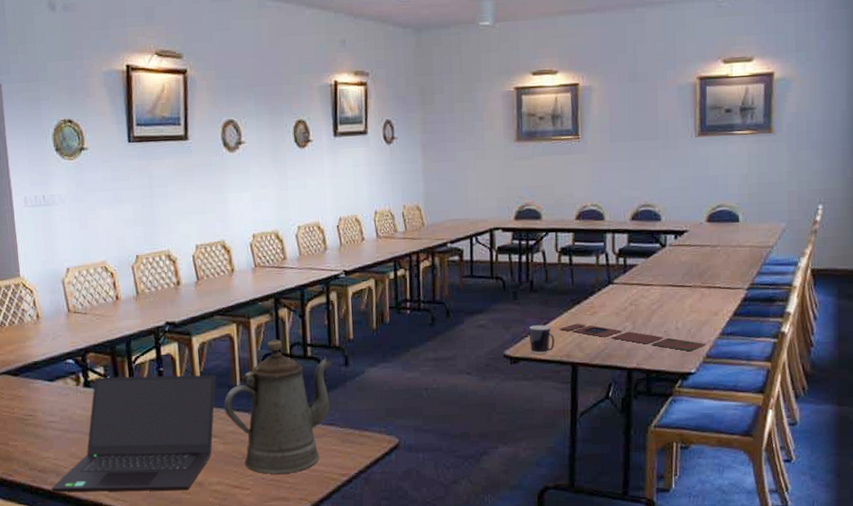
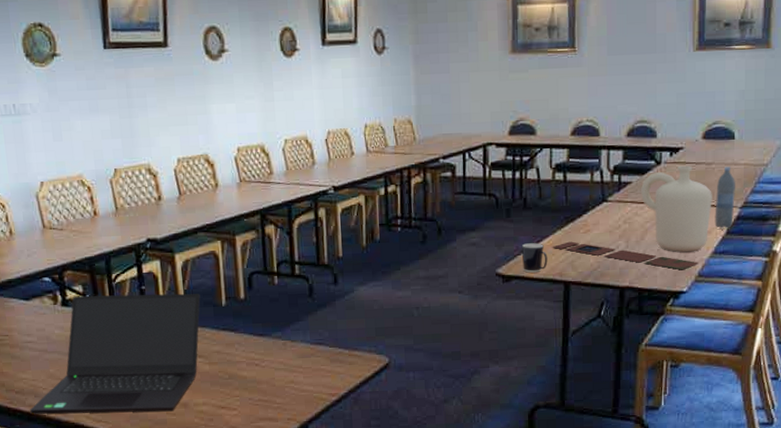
coffee pot: present [223,339,332,474] -> none [209,257,320,394]
water jug: none [646,248,718,334] -> present [640,165,712,253]
water bottle: none [721,249,741,311] -> present [714,167,735,229]

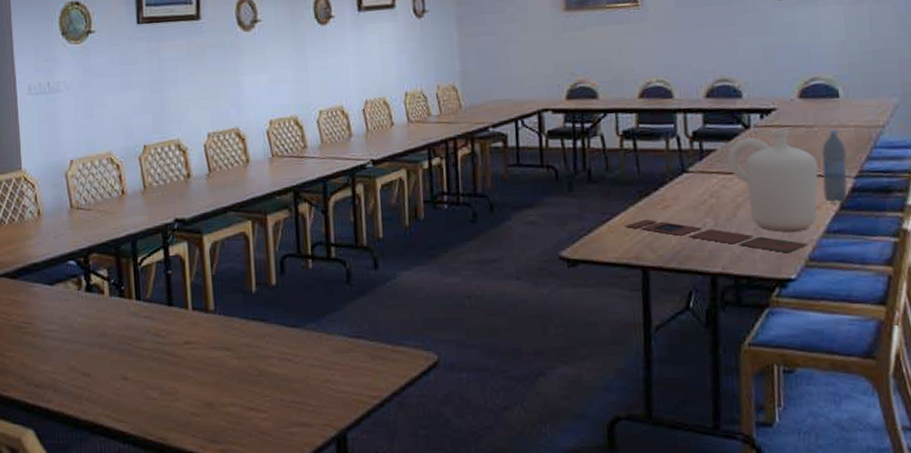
laptop: present [30,293,201,414] -> none [49,278,229,413]
mug: present [521,243,548,273] -> none [587,221,621,256]

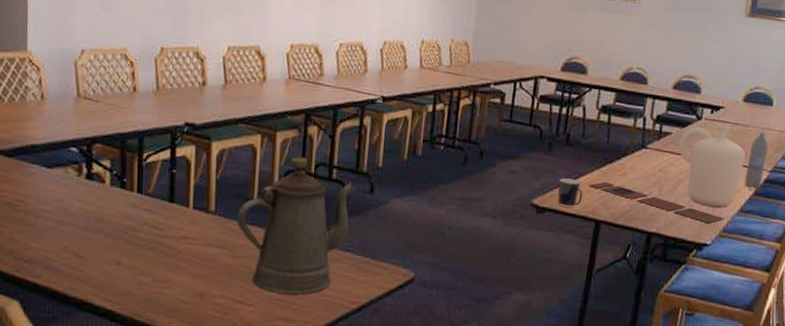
coffee pot: none [237,238,359,395] -> present [237,156,356,295]
mug: none [587,221,621,256] -> present [557,178,583,208]

